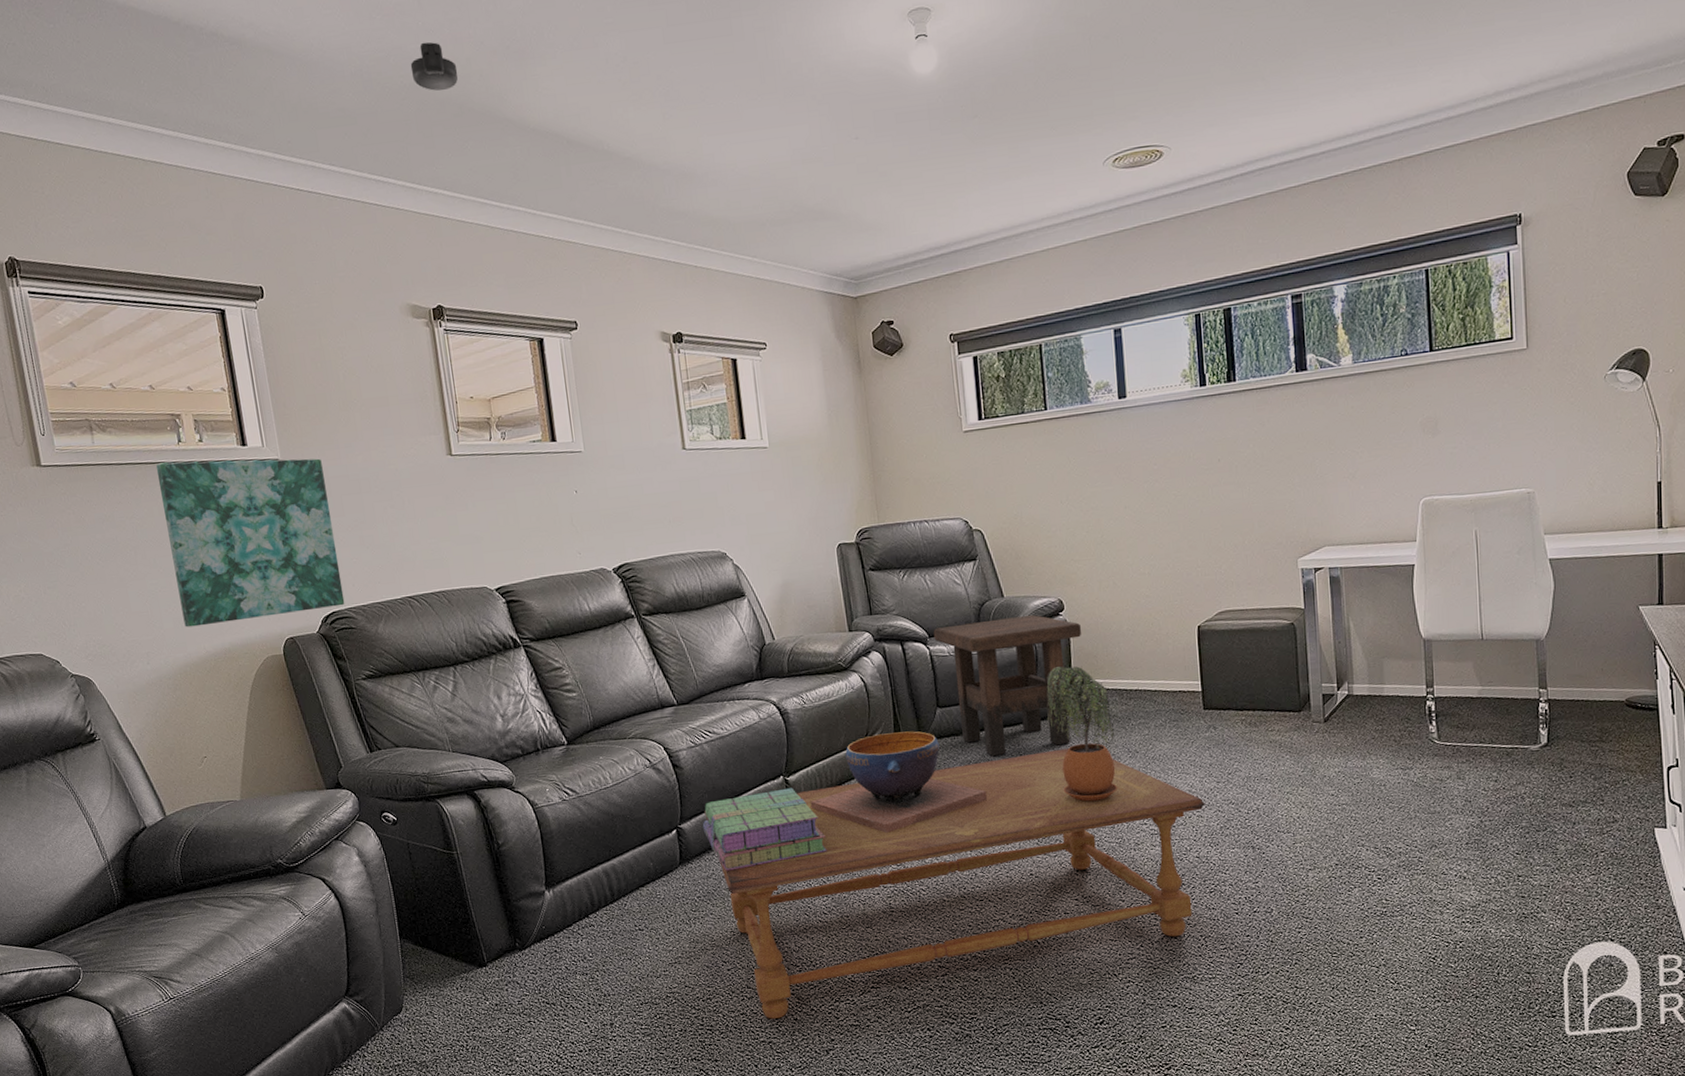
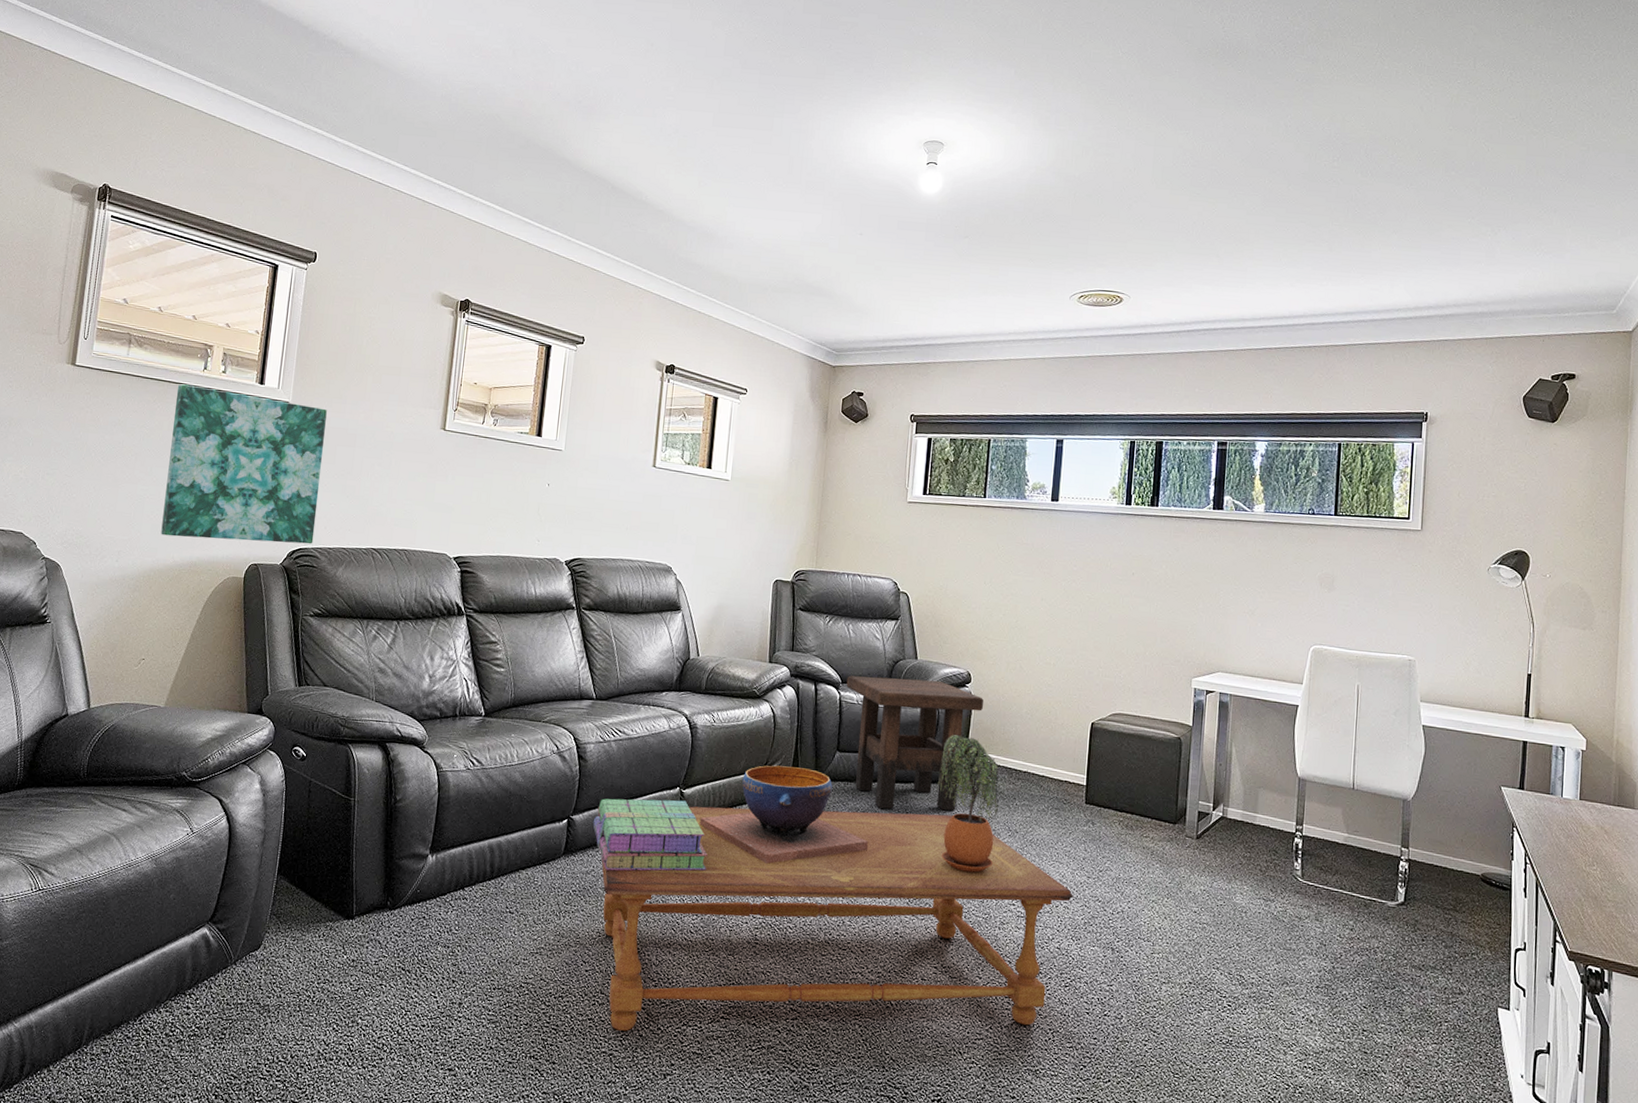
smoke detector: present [410,41,458,91] -> none [492,83,533,126]

